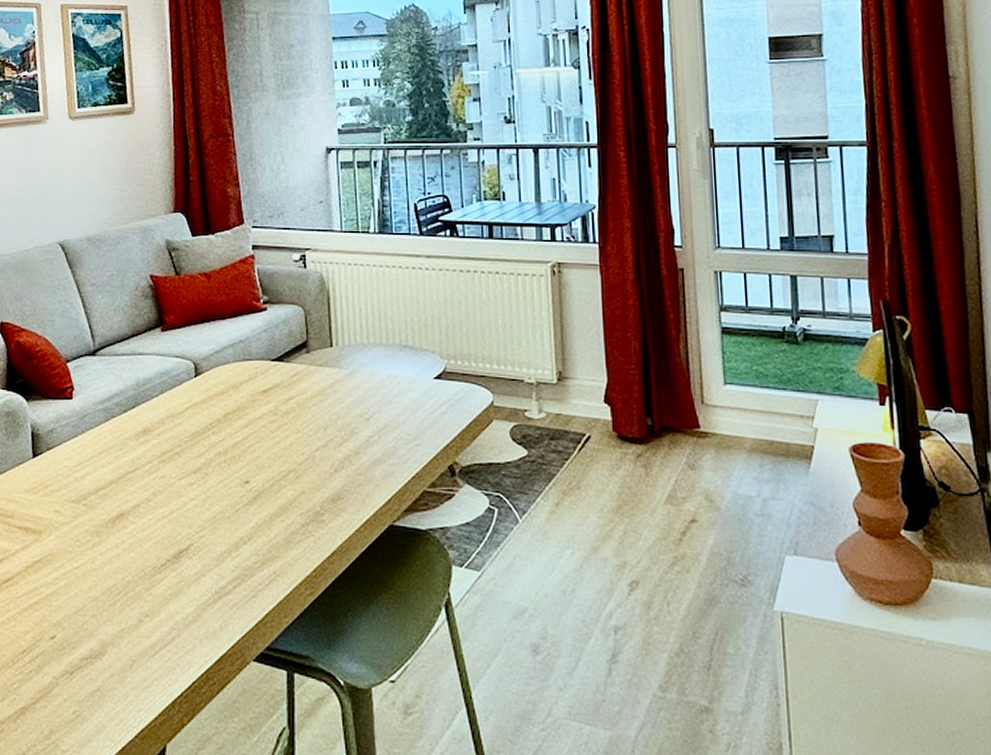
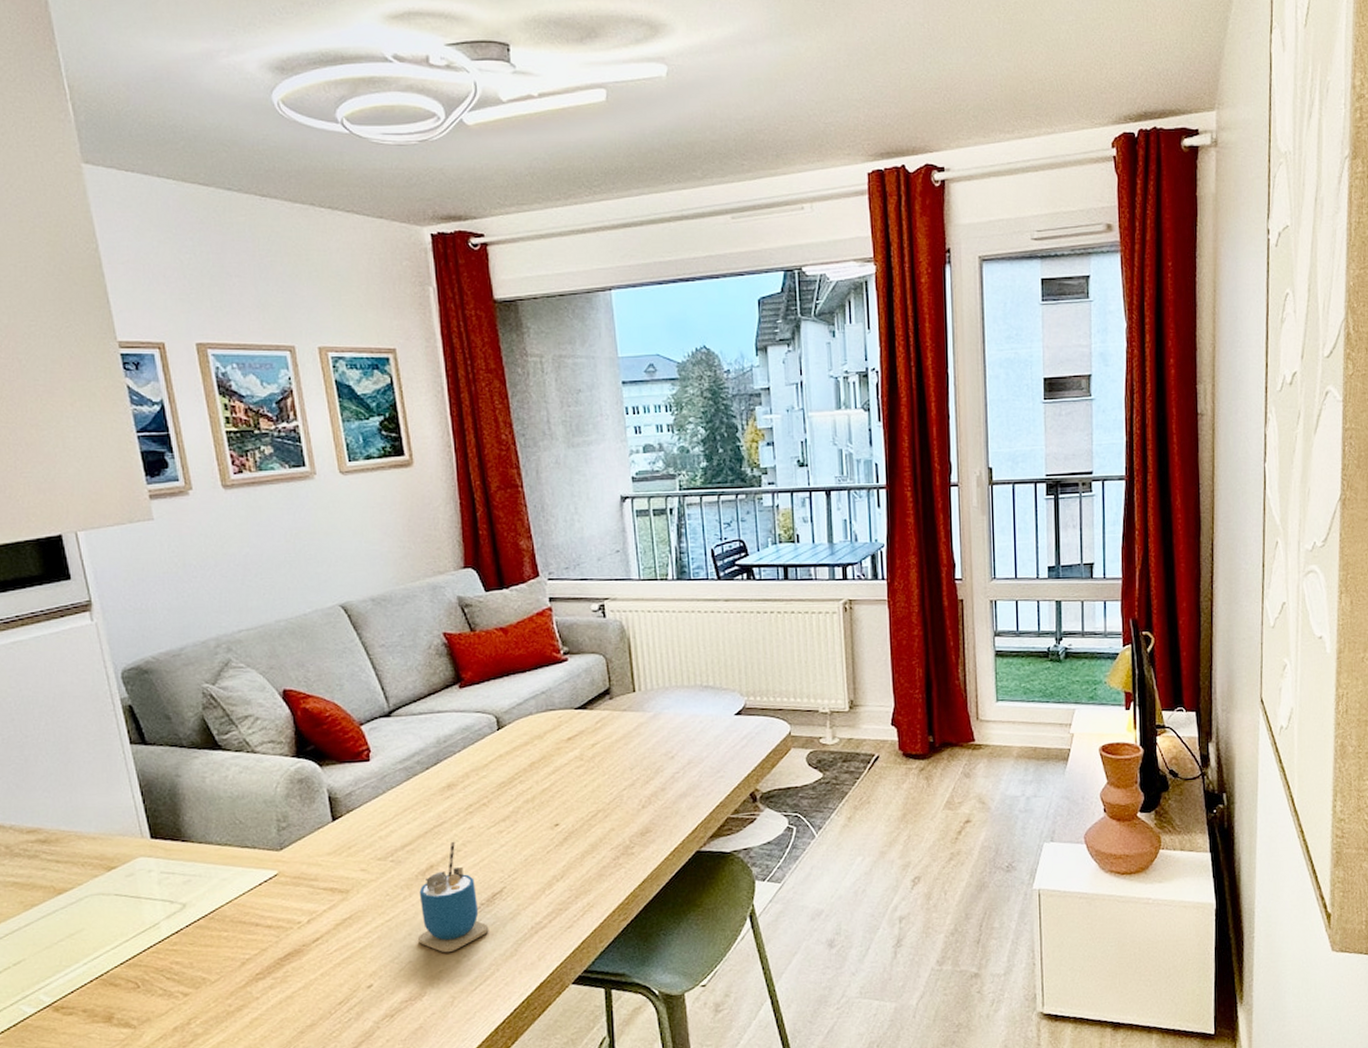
cup: none [103,489,173,610] -> present [418,841,489,953]

